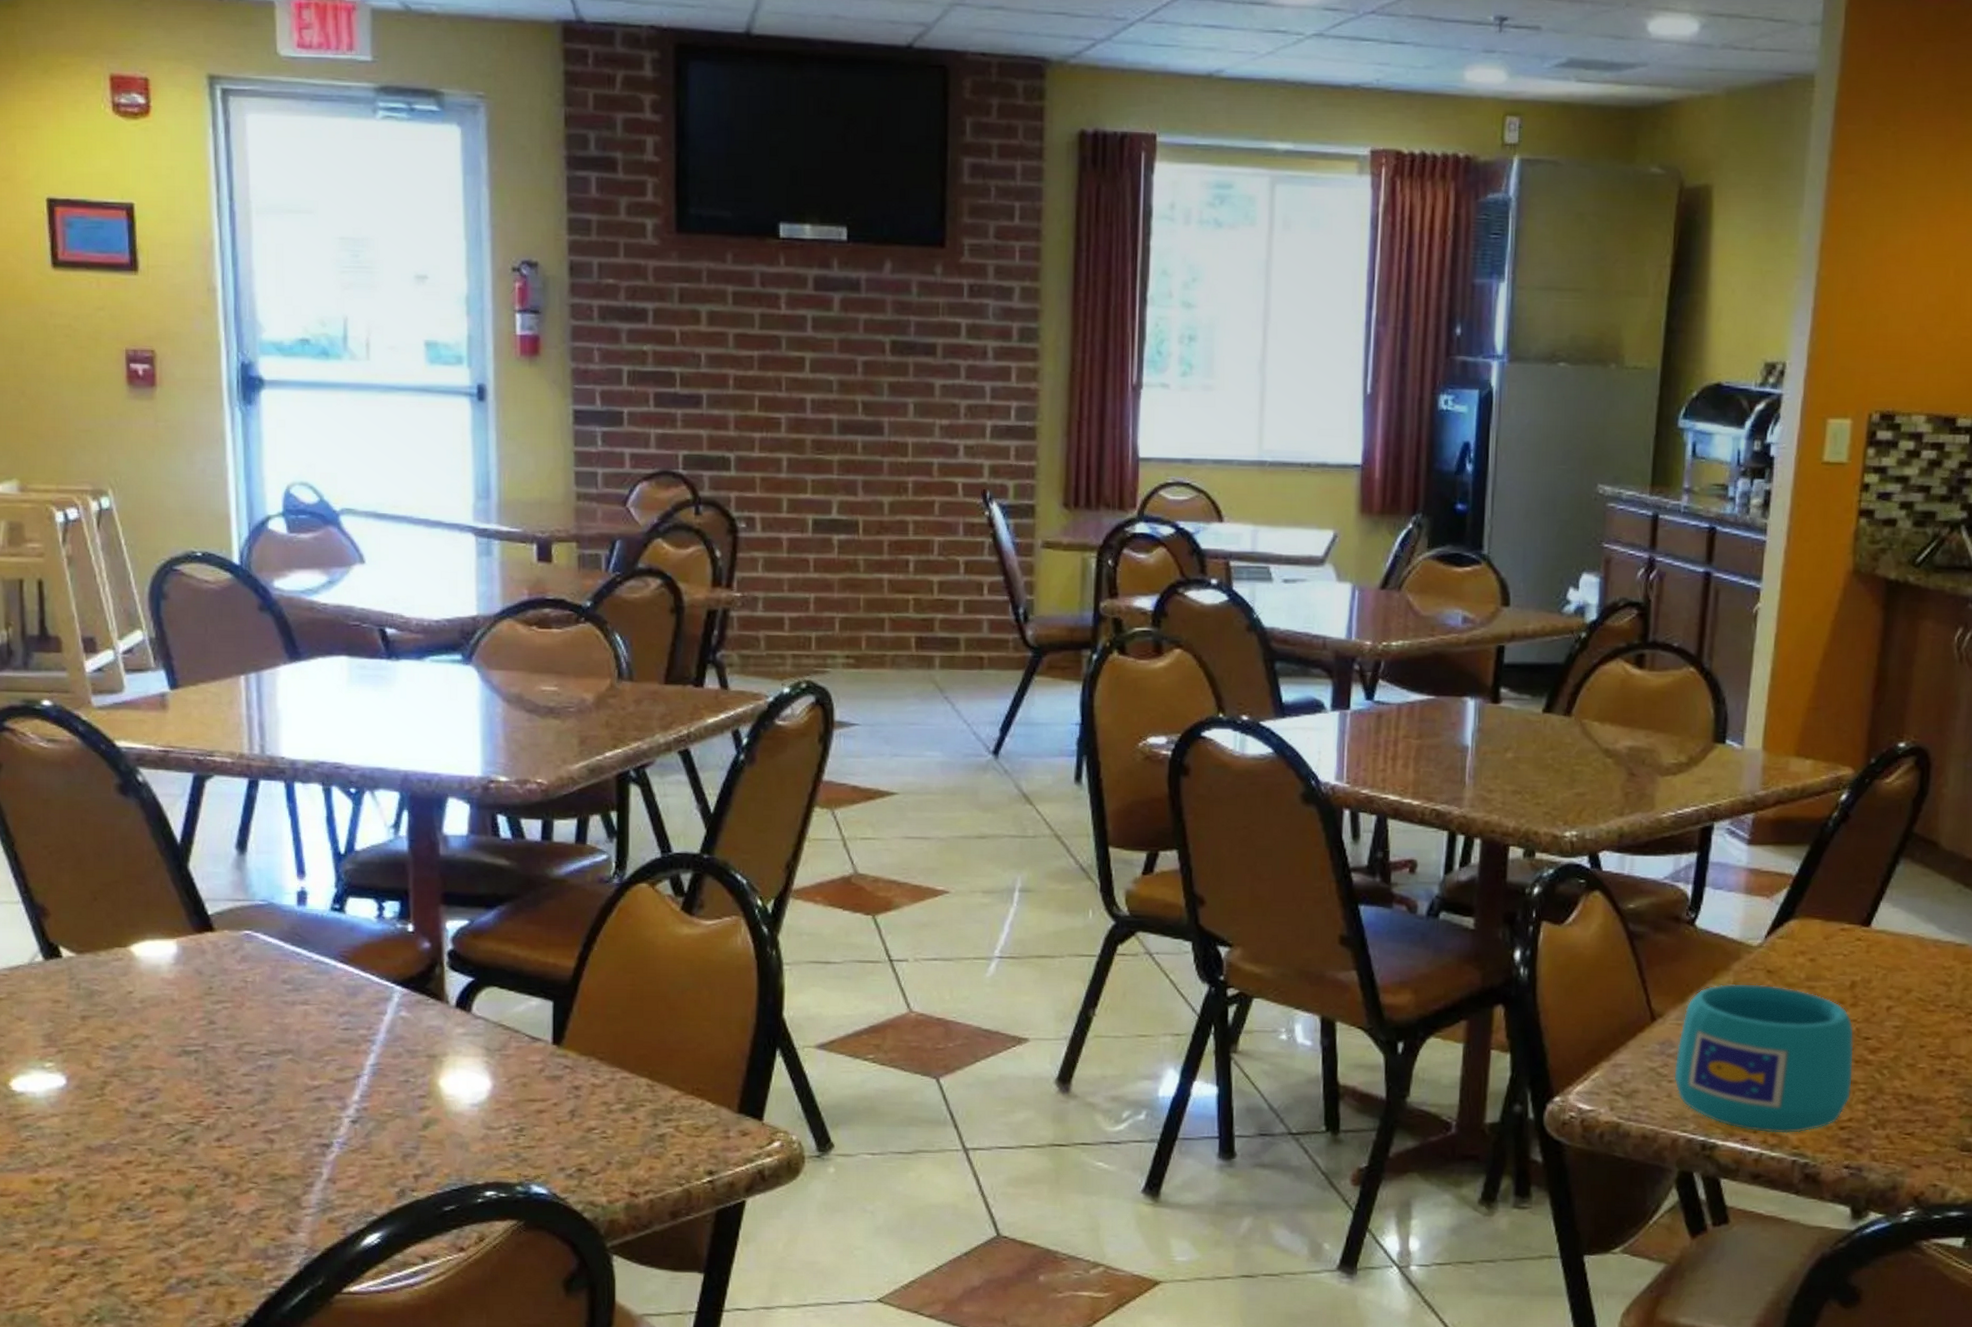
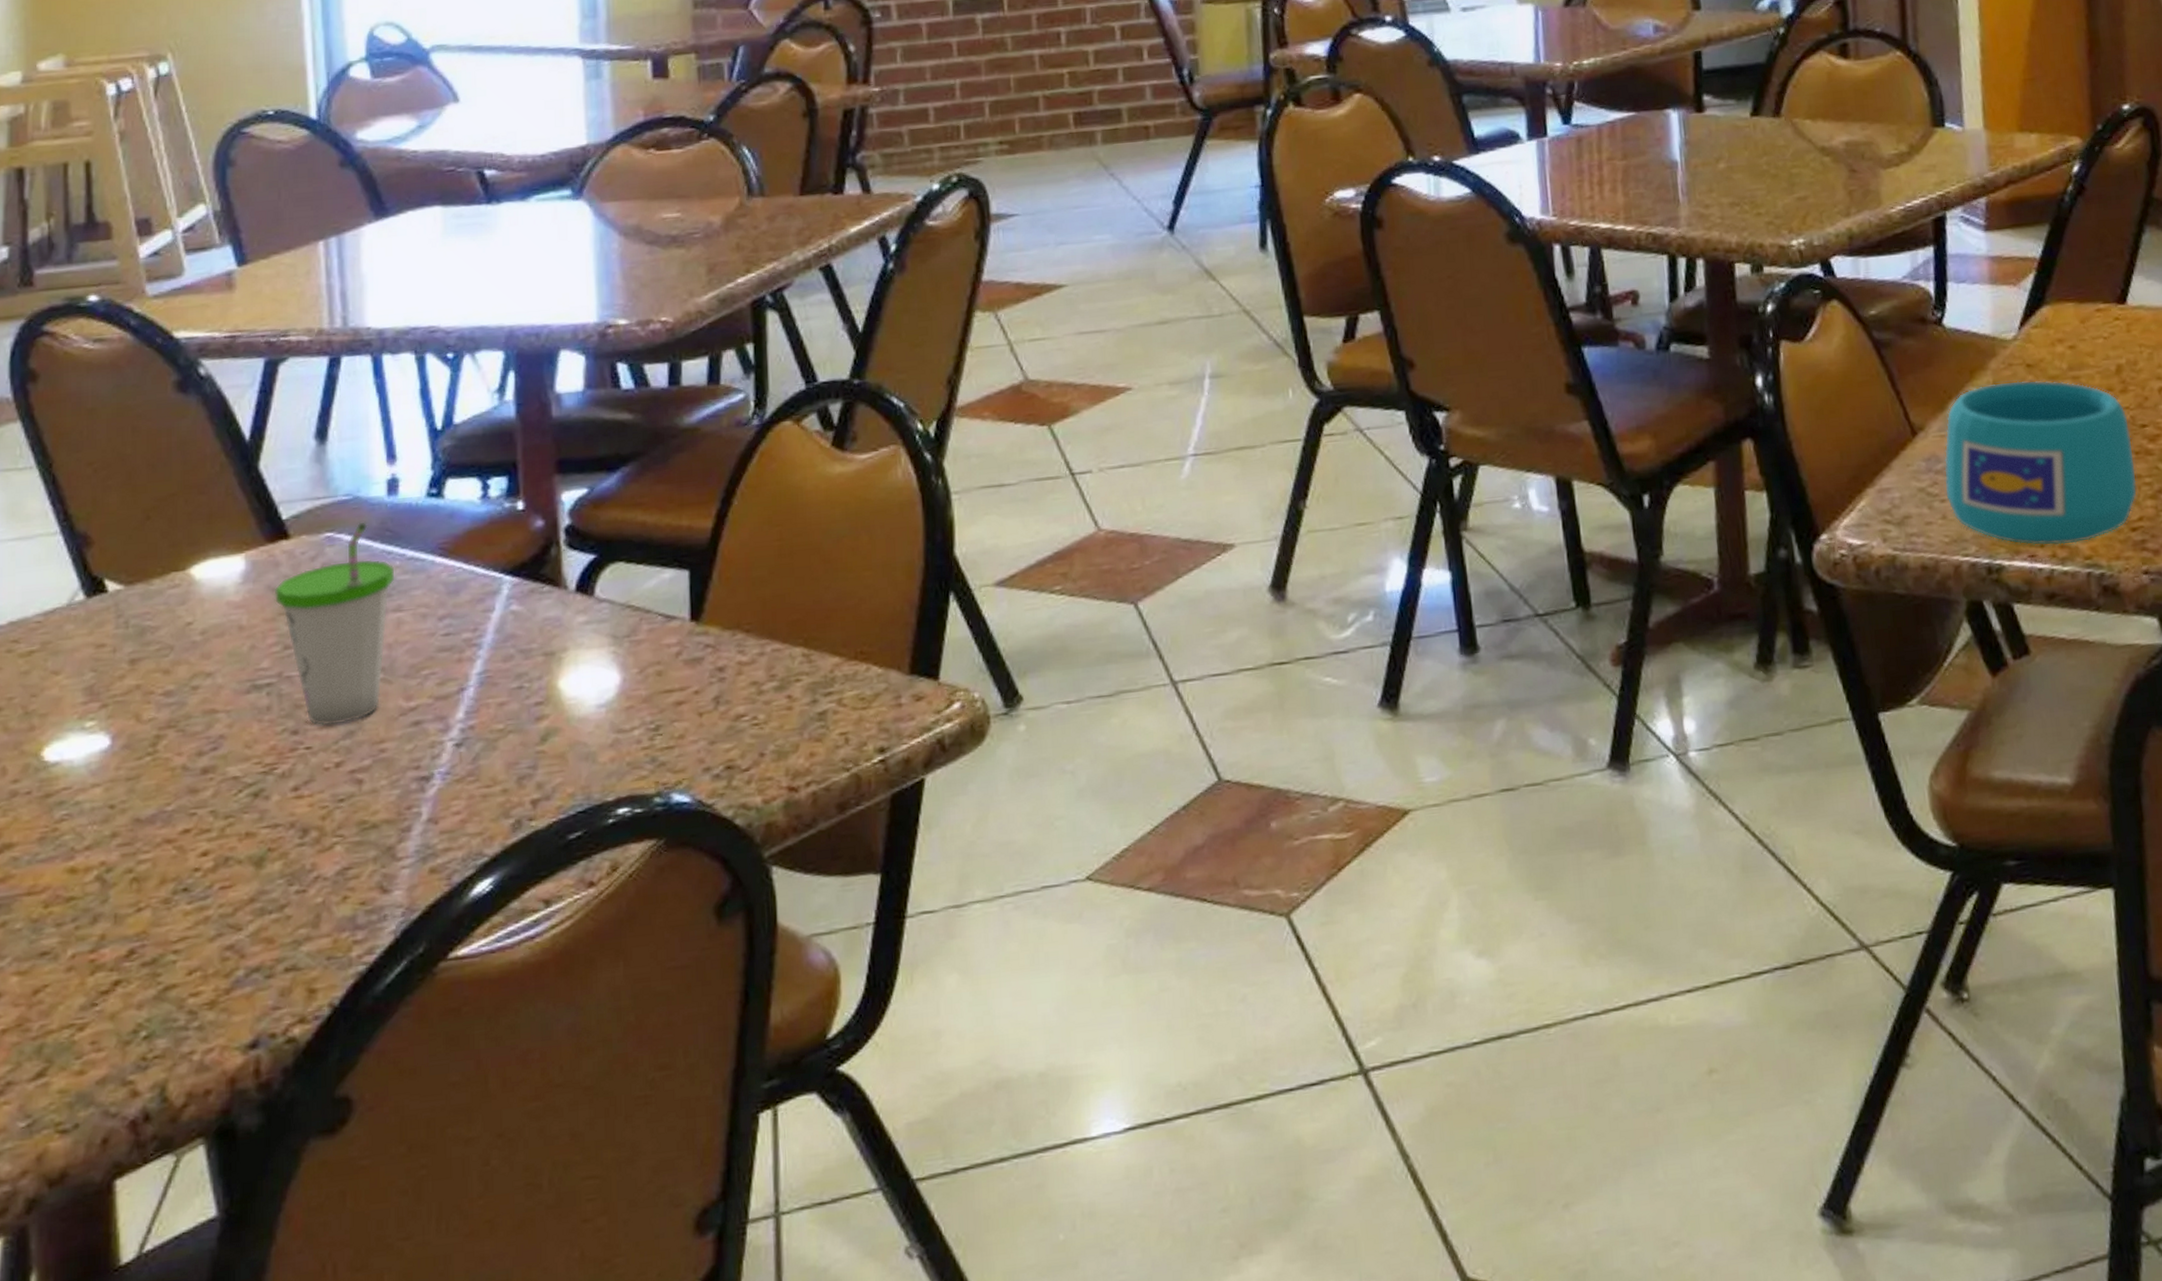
cup: none [201,925,303,1092] -> present [274,521,395,726]

